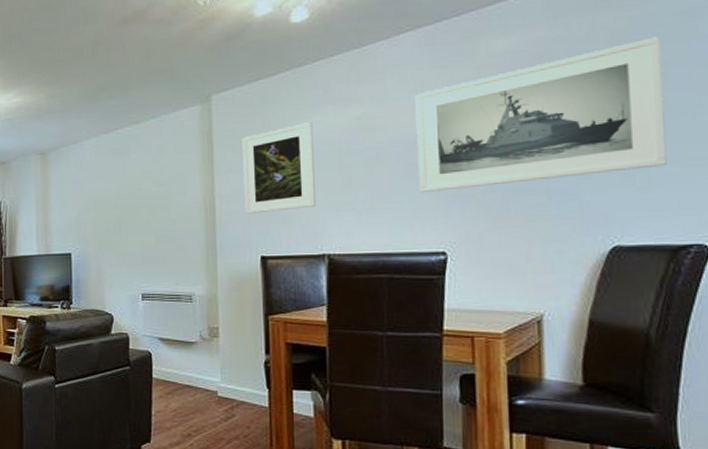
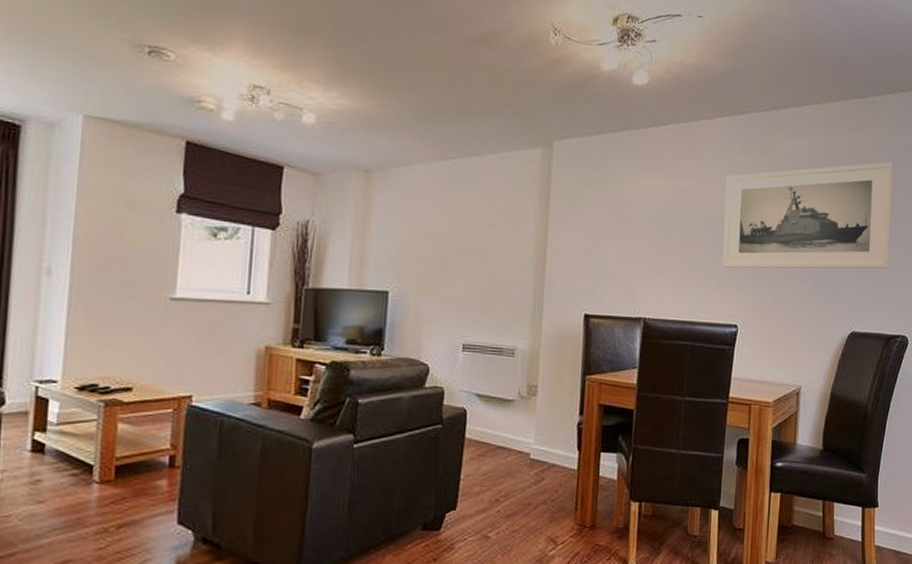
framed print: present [242,122,316,214] -> none [573,185,642,270]

